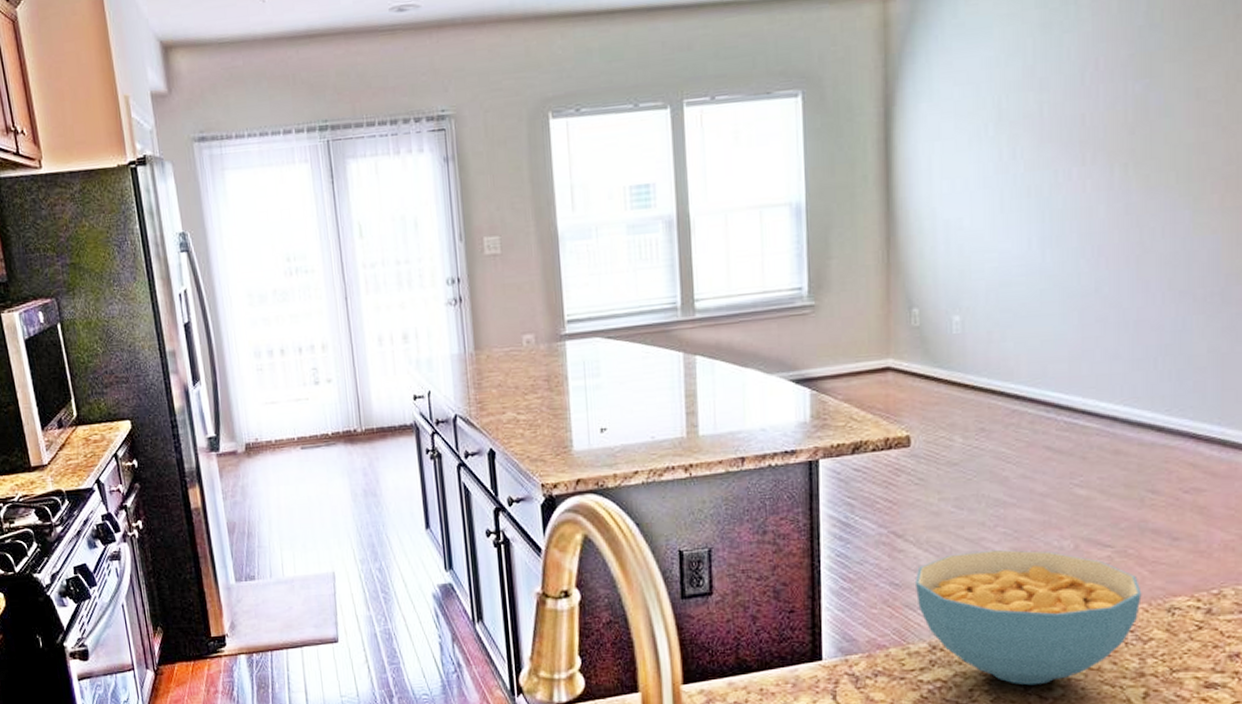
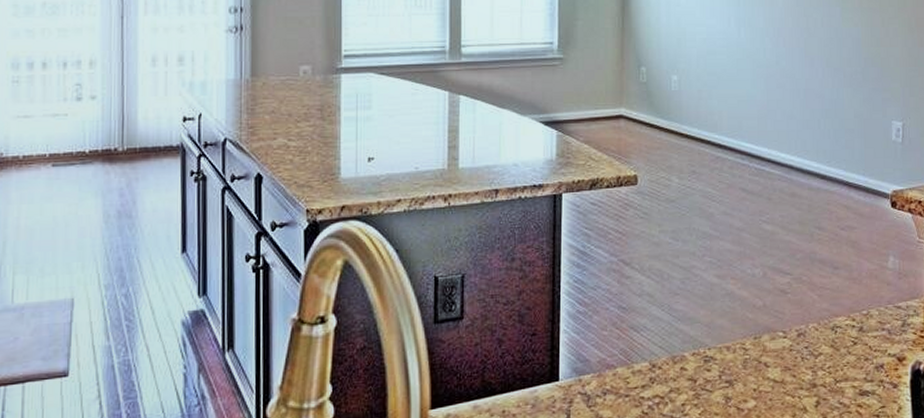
cereal bowl: present [914,549,1142,686] -> none [638,276,813,399]

